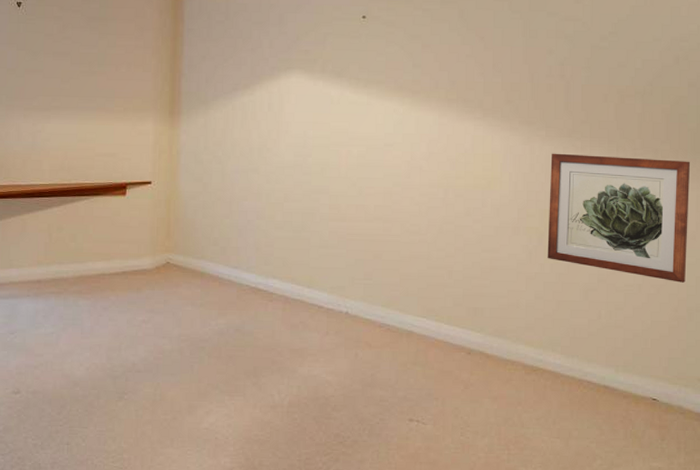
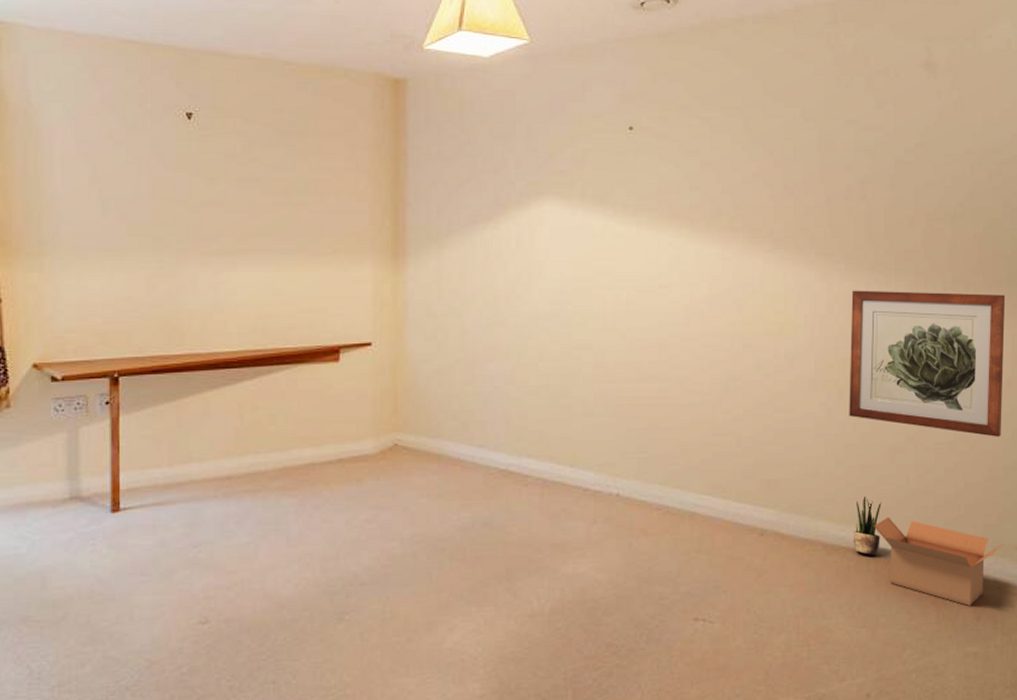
potted plant: none [549,326,575,377] -> present [853,496,882,555]
cardboard box: none [569,345,687,428] -> present [874,516,1004,607]

